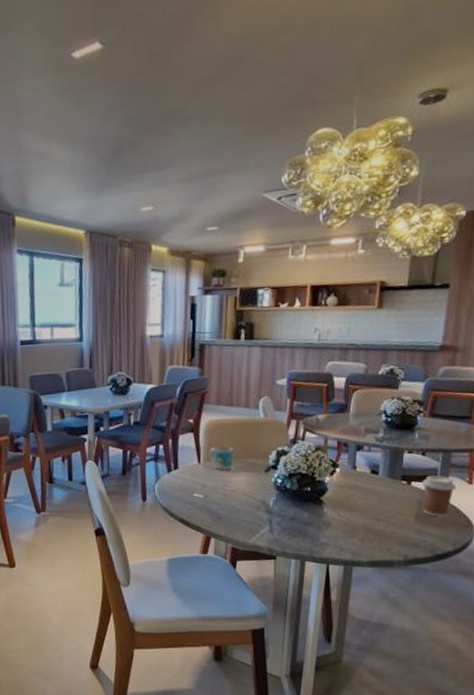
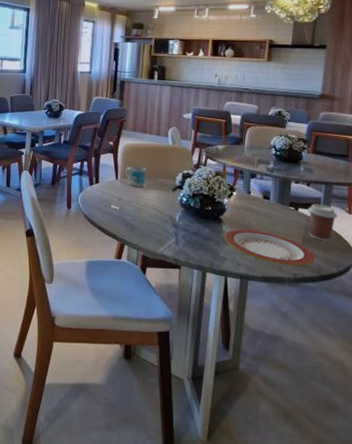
plate: none [325,509,429,547] -> present [224,229,315,266]

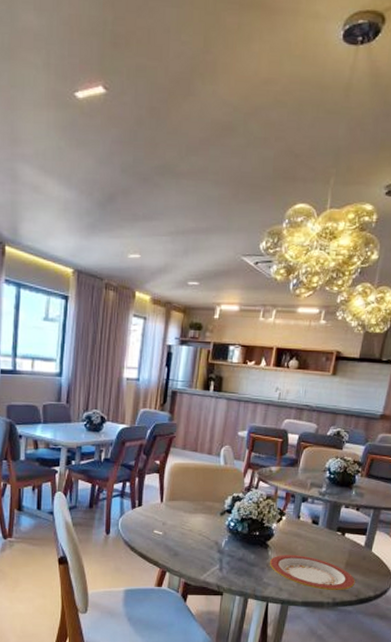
mug: present [125,166,147,187] -> none [171,487,195,511]
coffee cup: present [307,203,338,241] -> none [353,528,383,566]

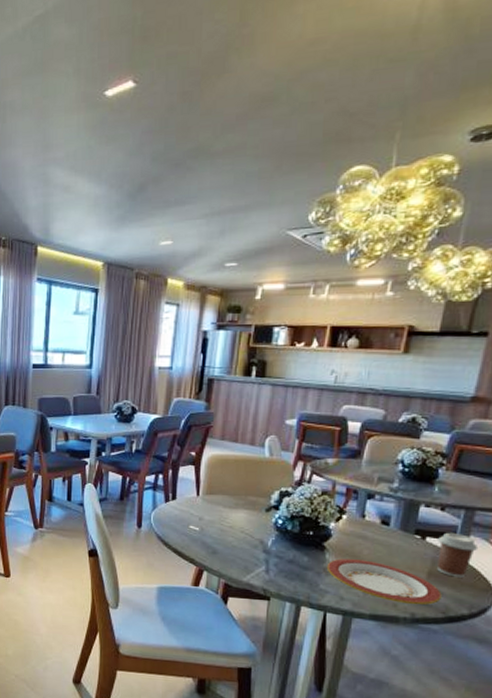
coffee cup: none [353,528,383,566] -> present [437,532,479,578]

